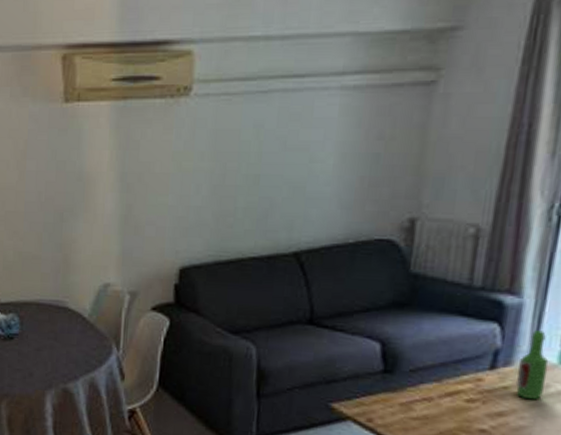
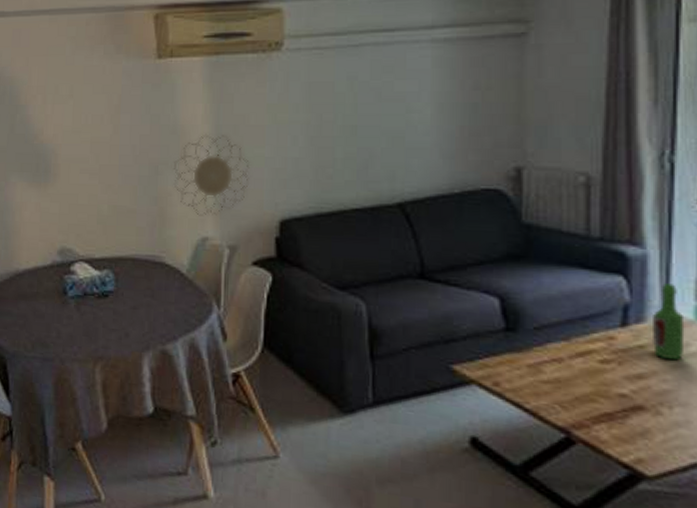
decorative wall piece: none [77,181,153,263] -> present [172,134,250,216]

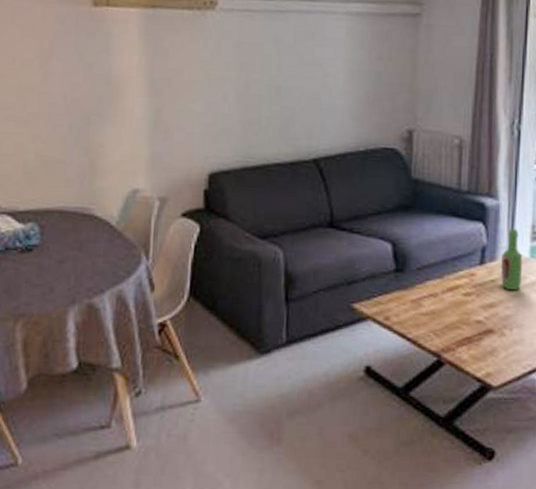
decorative wall piece: present [172,134,250,216] -> none [105,86,182,168]

